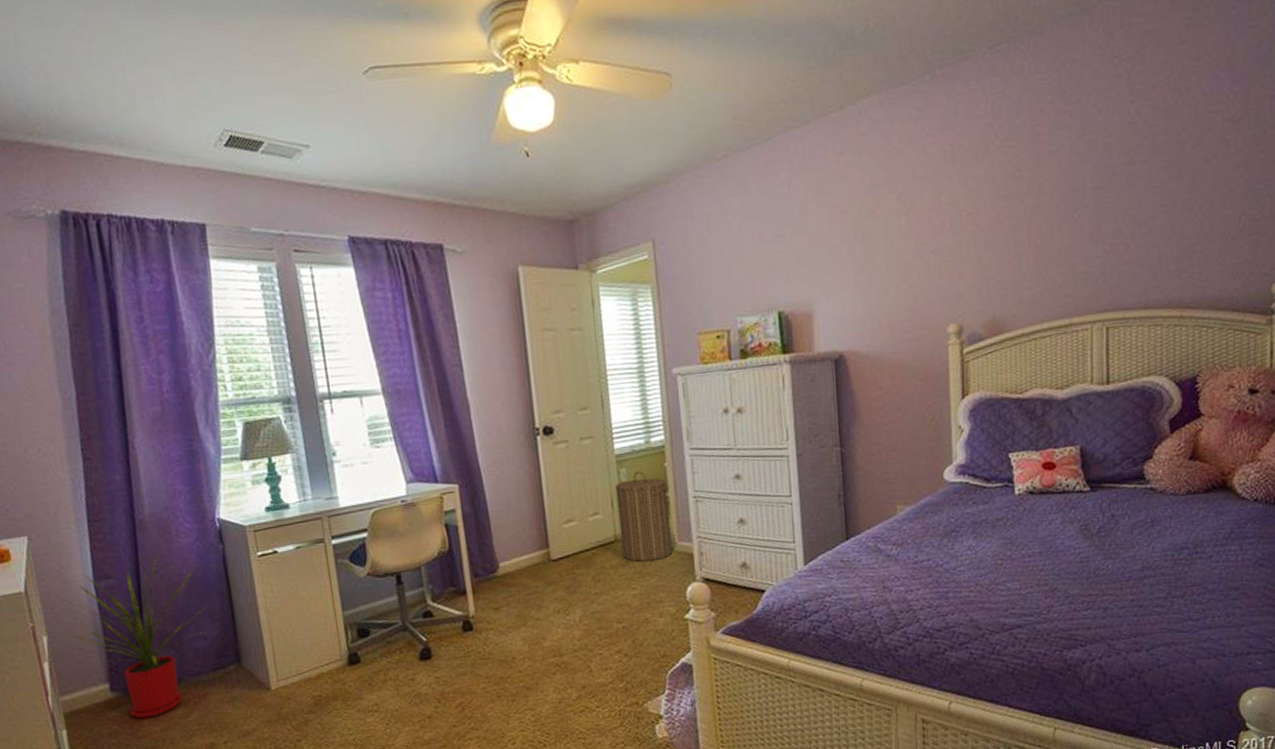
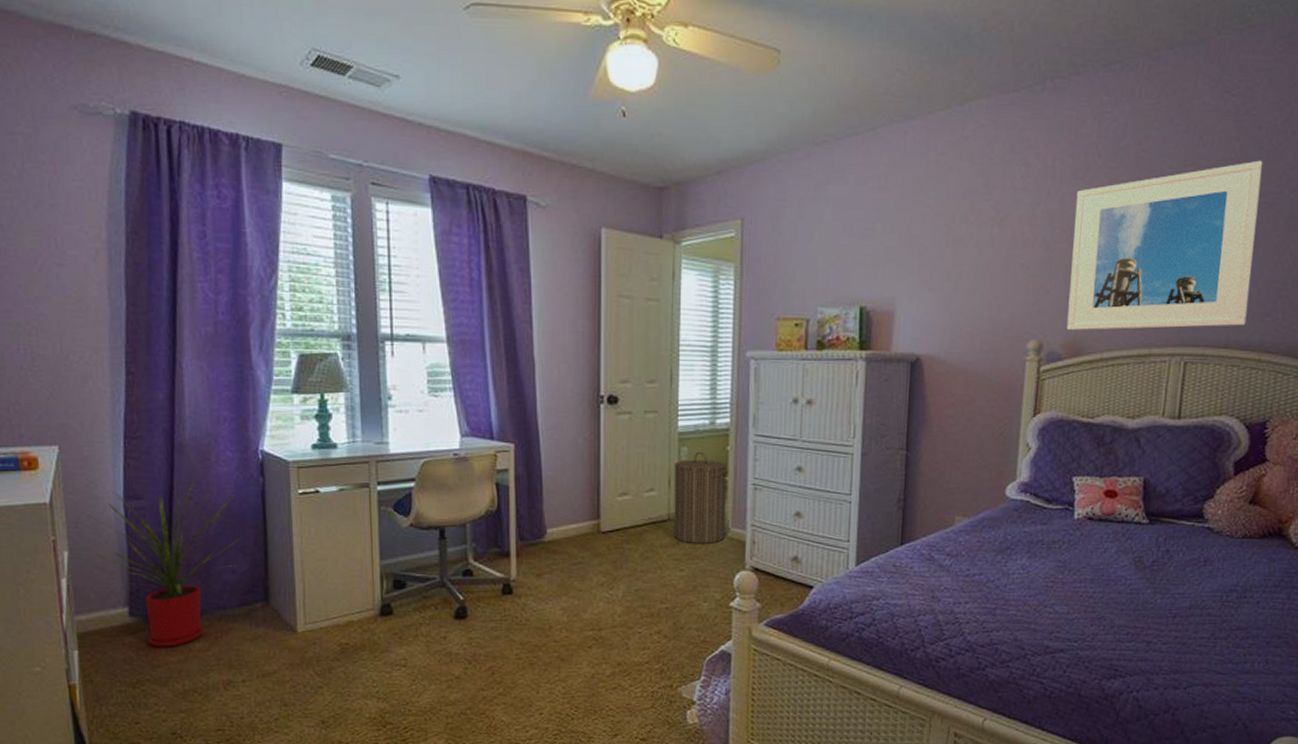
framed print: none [978,120,1163,311] -> present [1066,160,1263,331]

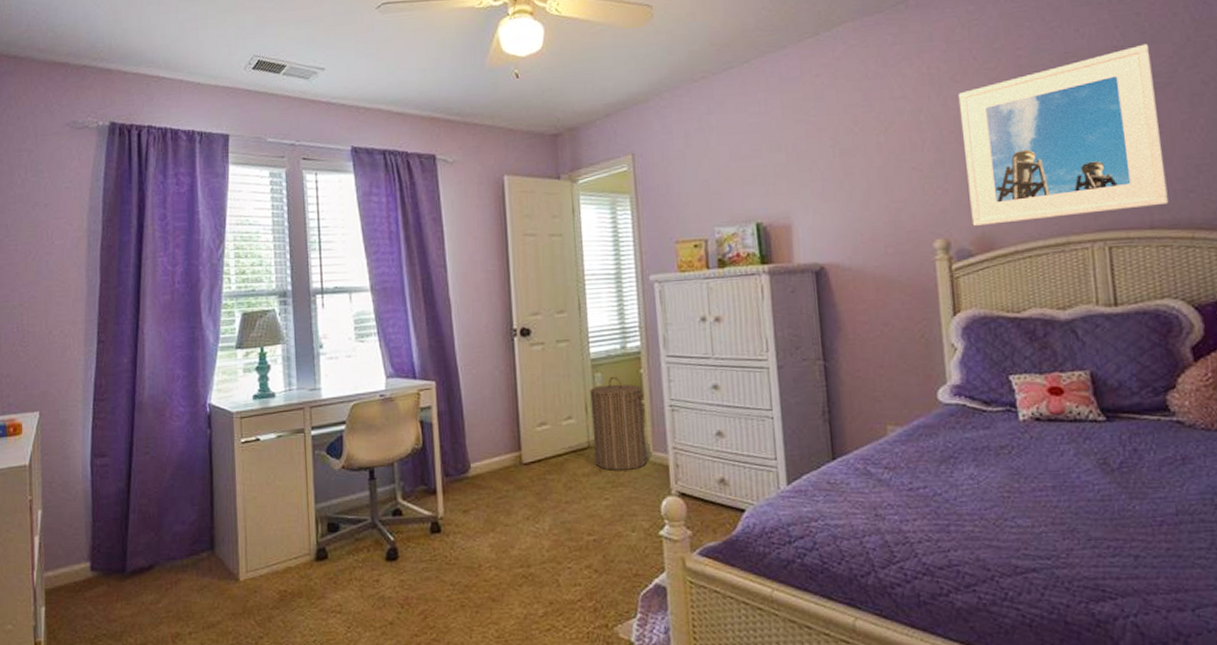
house plant: present [86,481,242,647] -> none [59,437,191,601]

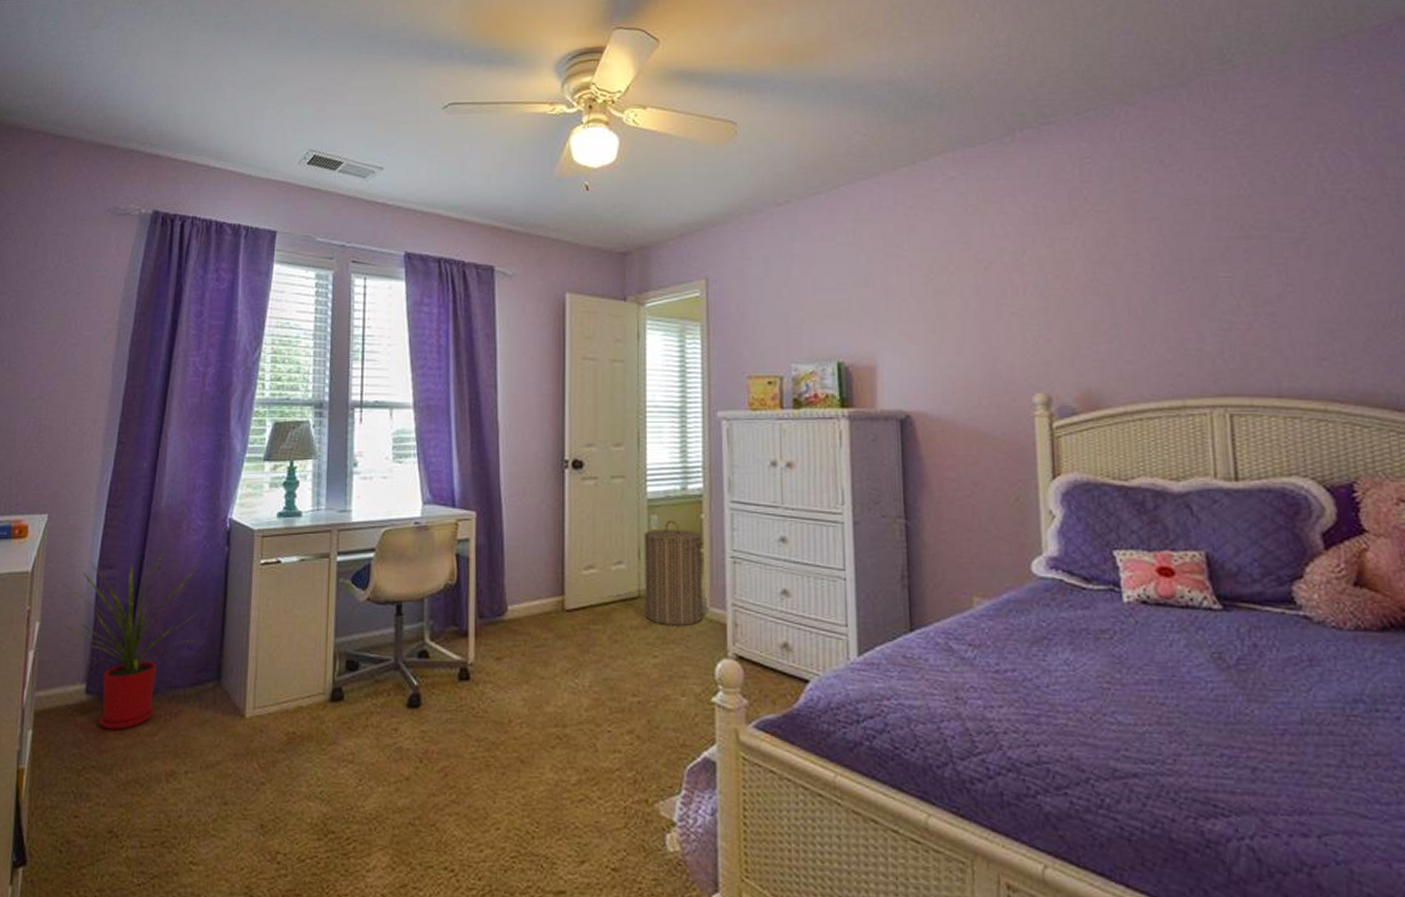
house plant: none [59,437,191,601] -> present [62,550,202,730]
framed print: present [958,44,1169,227] -> none [1066,195,1299,382]

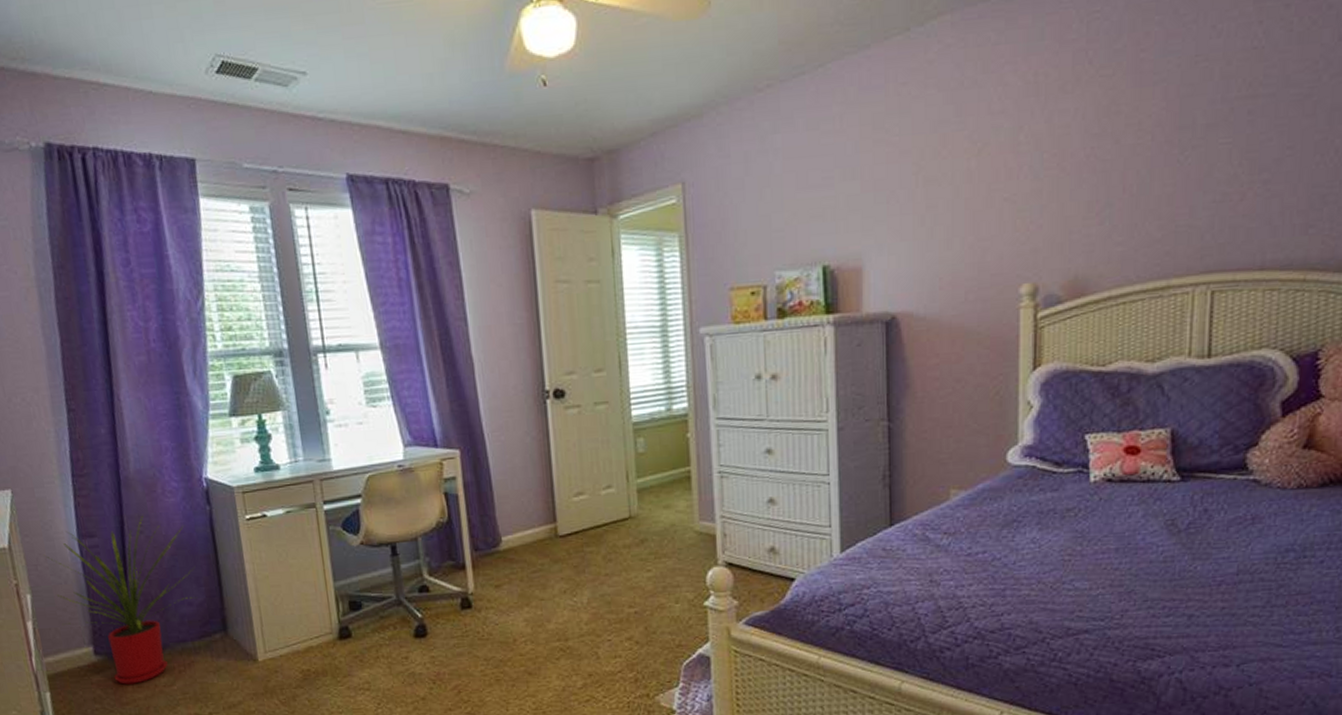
laundry hamper: present [644,519,703,627] -> none [631,441,693,542]

